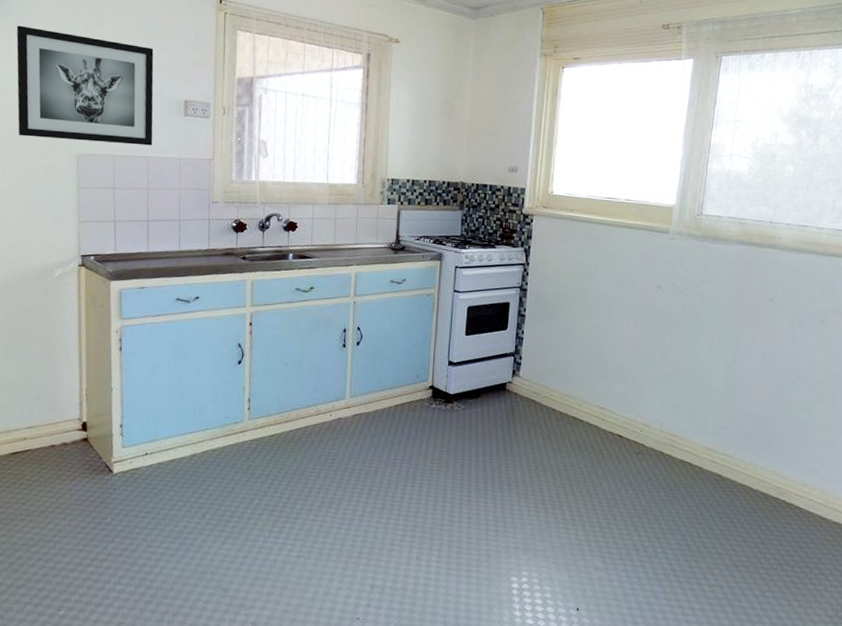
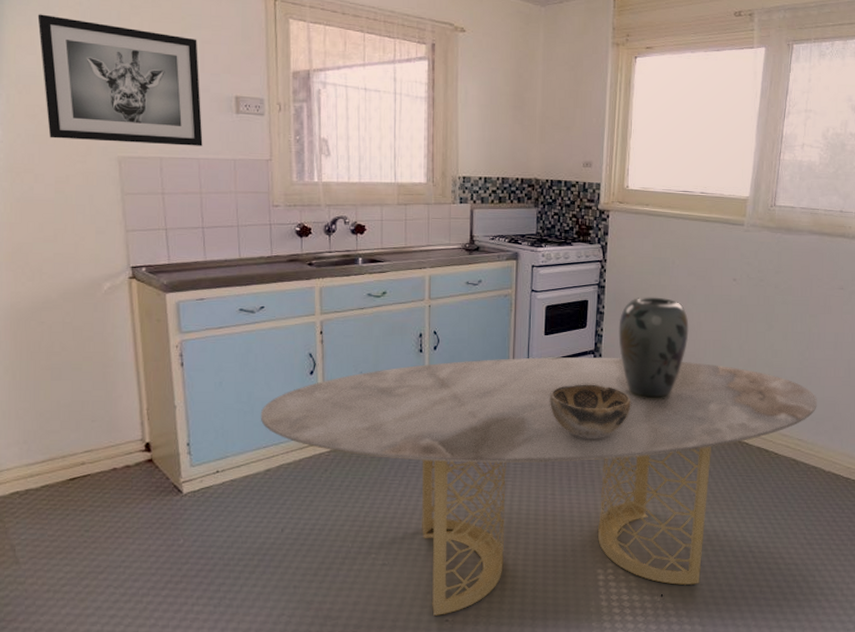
dining table: none [189,357,745,613] -> present [260,357,817,616]
decorative bowl: none [468,386,550,443] -> present [549,384,631,439]
vase: none [539,301,611,406] -> present [618,297,689,400]

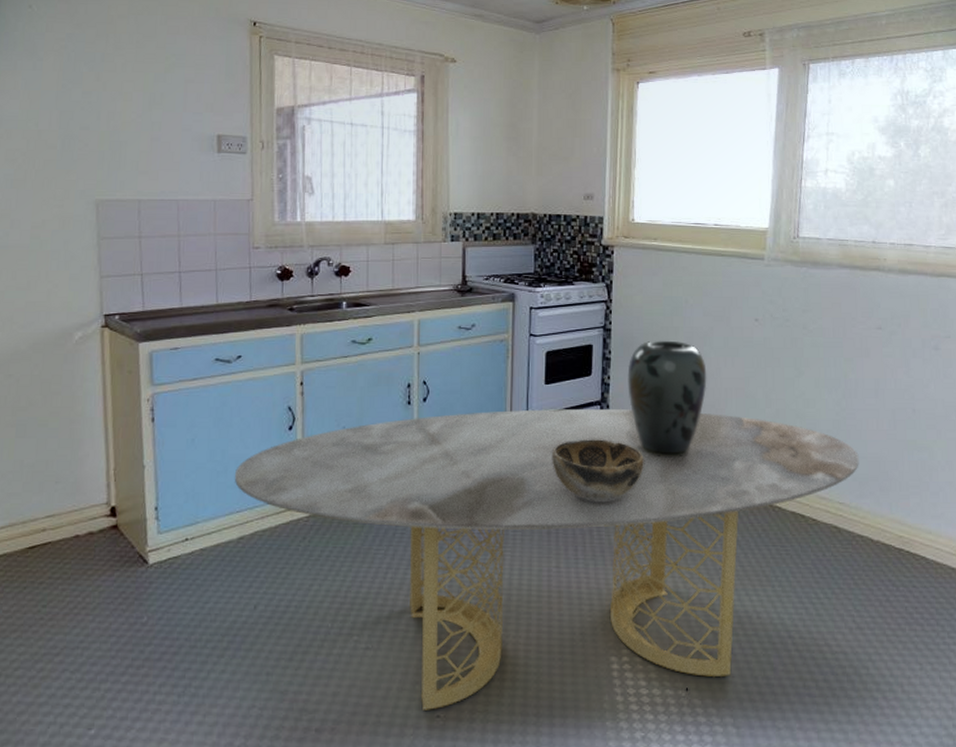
wall art: present [37,14,203,146] -> none [22,58,183,187]

